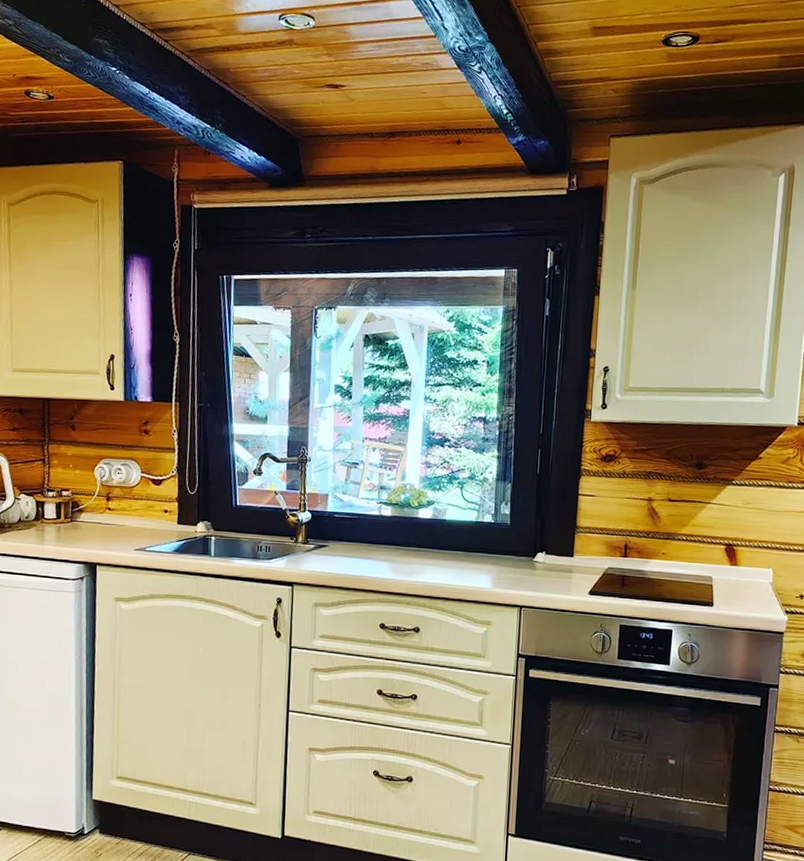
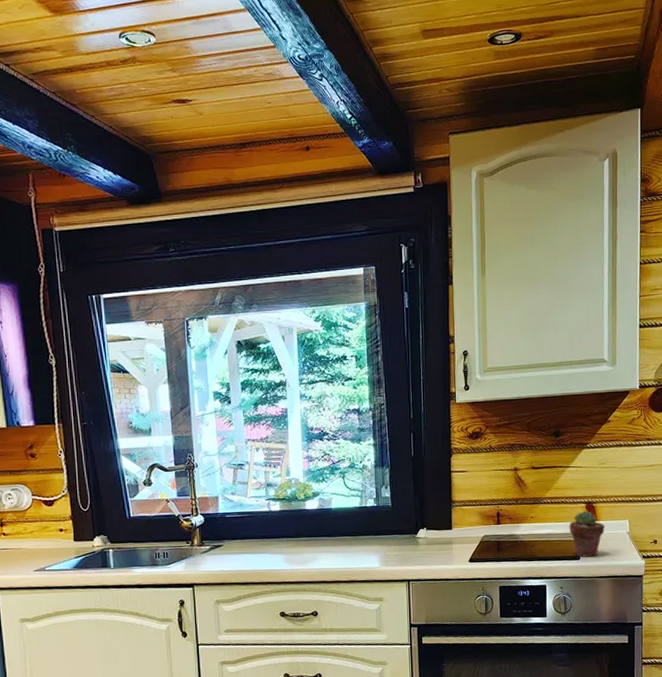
potted succulent: none [704,552,746,605] -> present [569,510,606,557]

